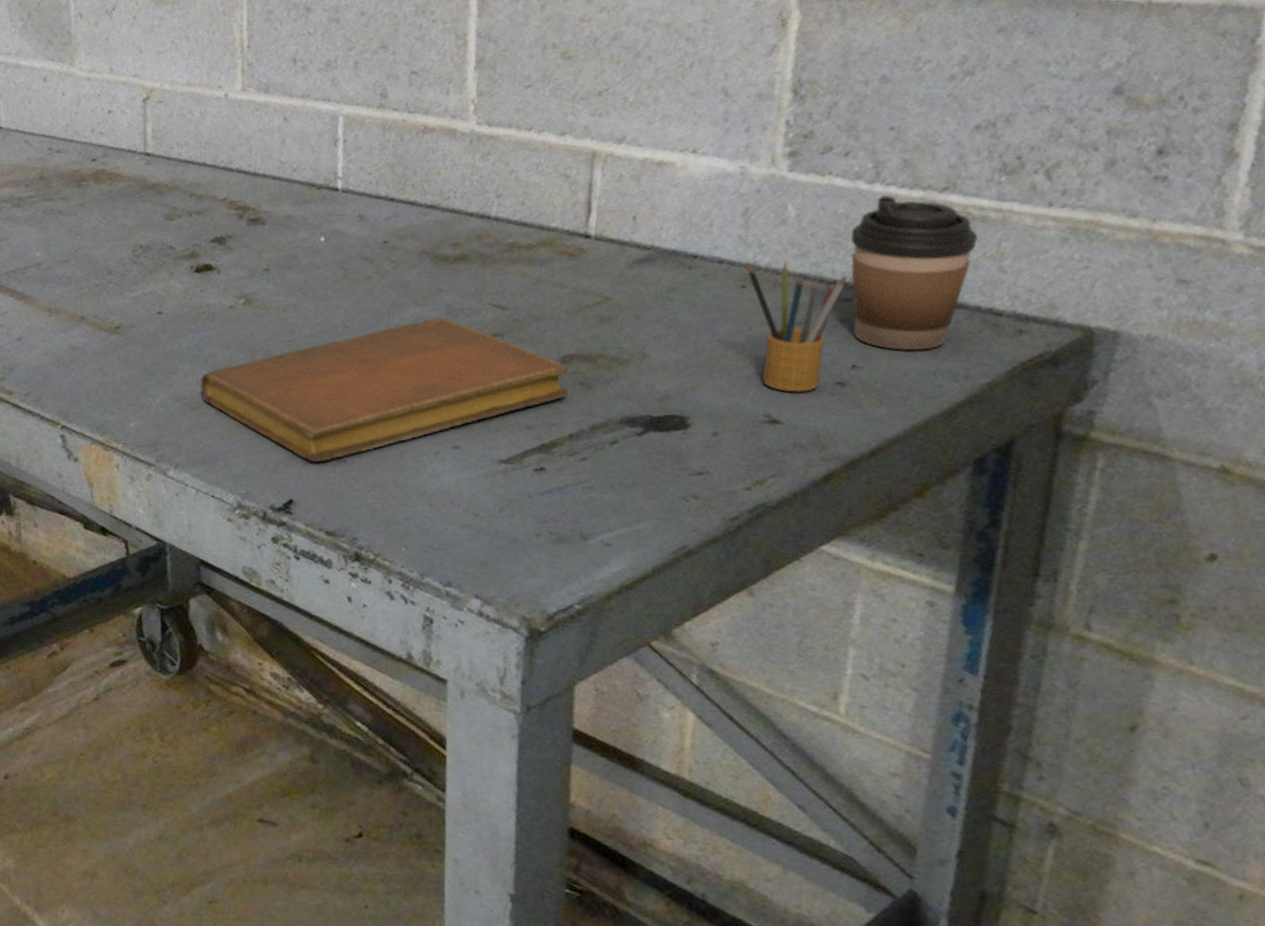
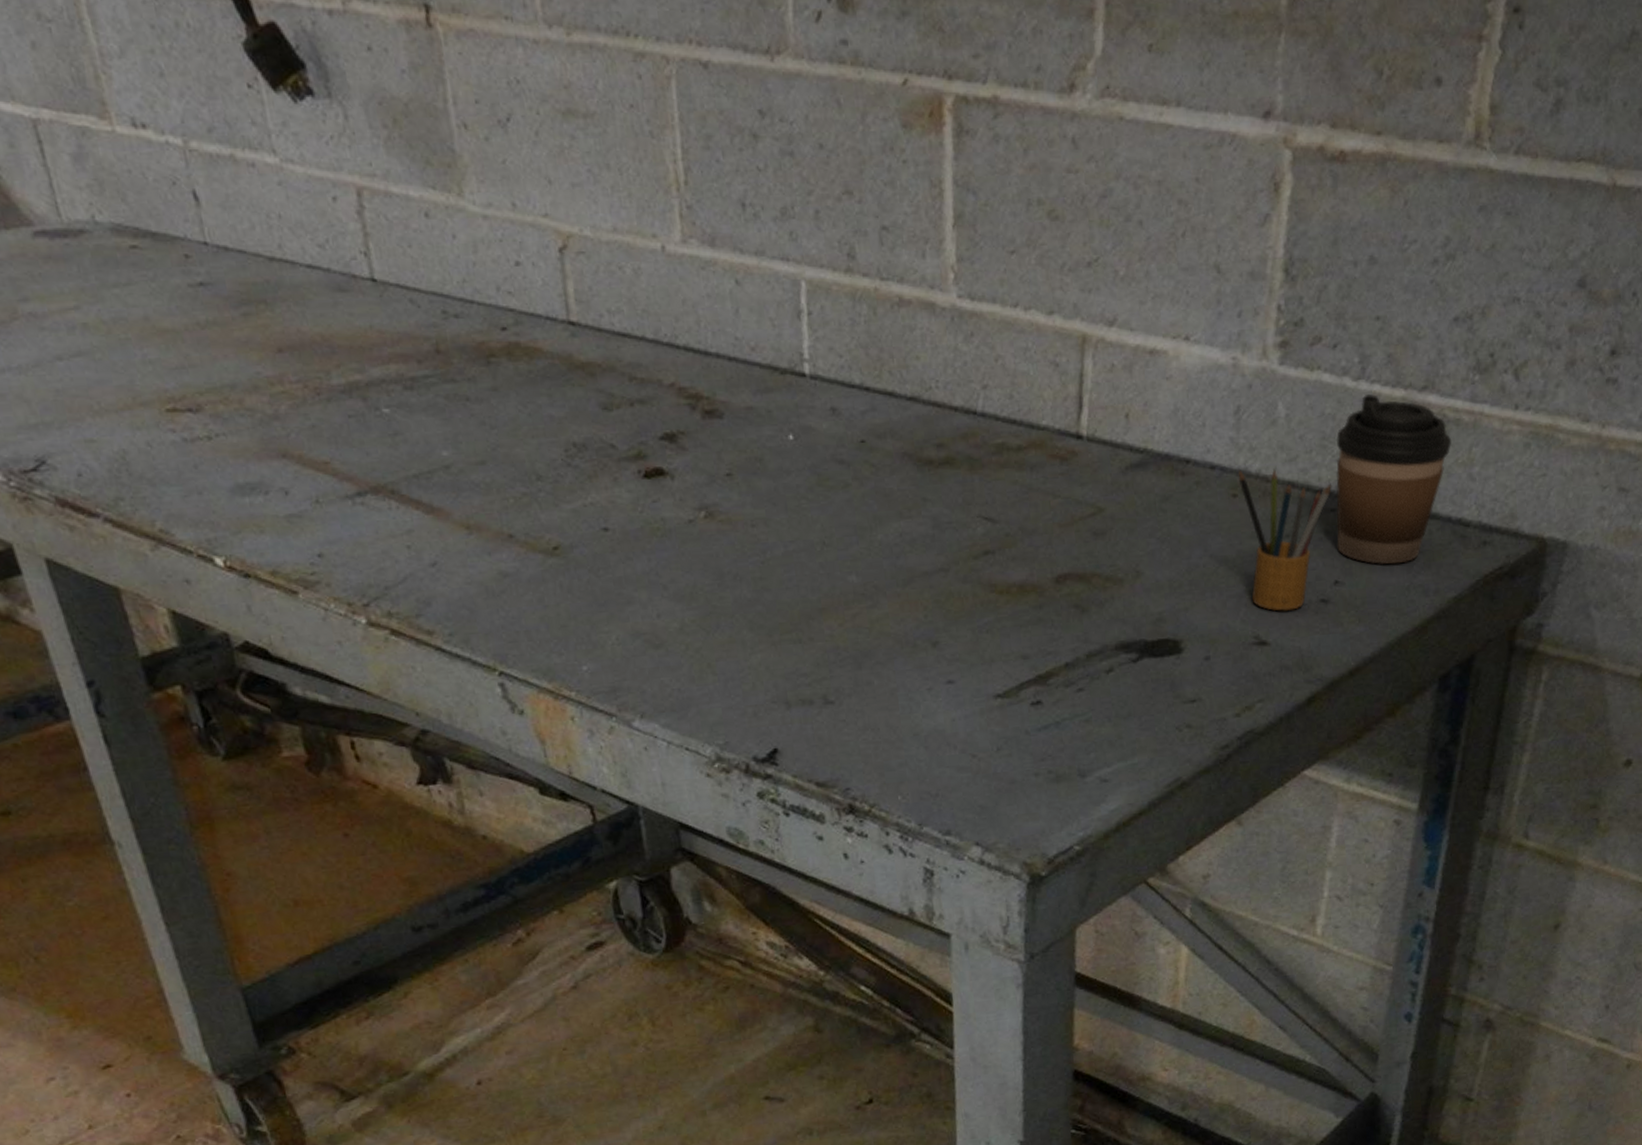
notebook: present [200,316,568,463] -> none [661,531,1063,705]

